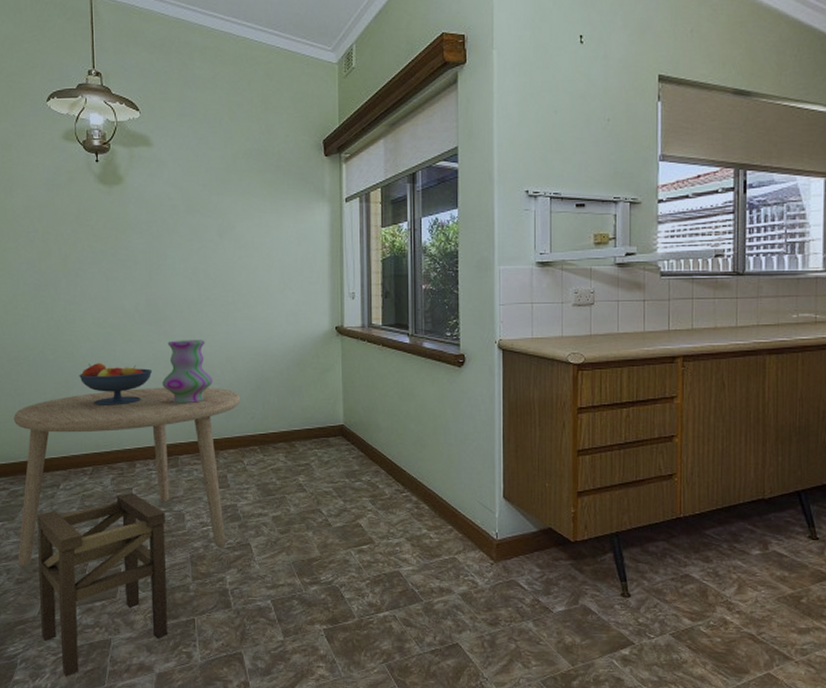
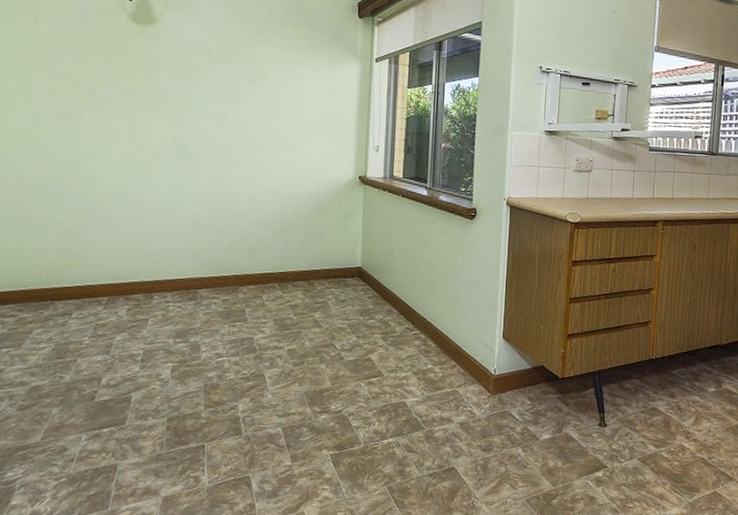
dining table: present [13,387,240,568] -> none [22,223,262,395]
stool: present [37,492,168,677] -> none [43,323,181,501]
fruit bowl: present [79,363,153,405] -> none [99,196,176,239]
vase: present [162,340,213,404] -> none [185,179,237,241]

